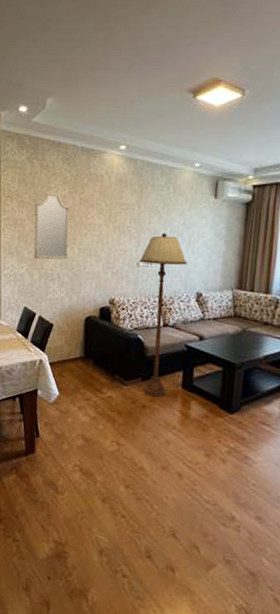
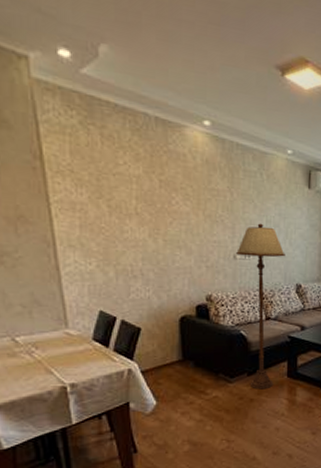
home mirror: present [34,192,70,260] -> none [98,169,151,253]

